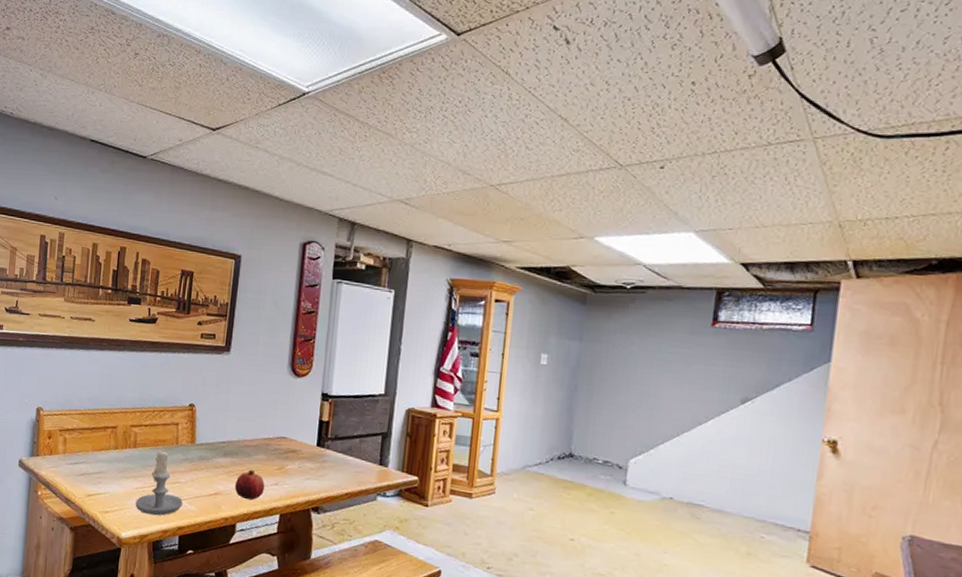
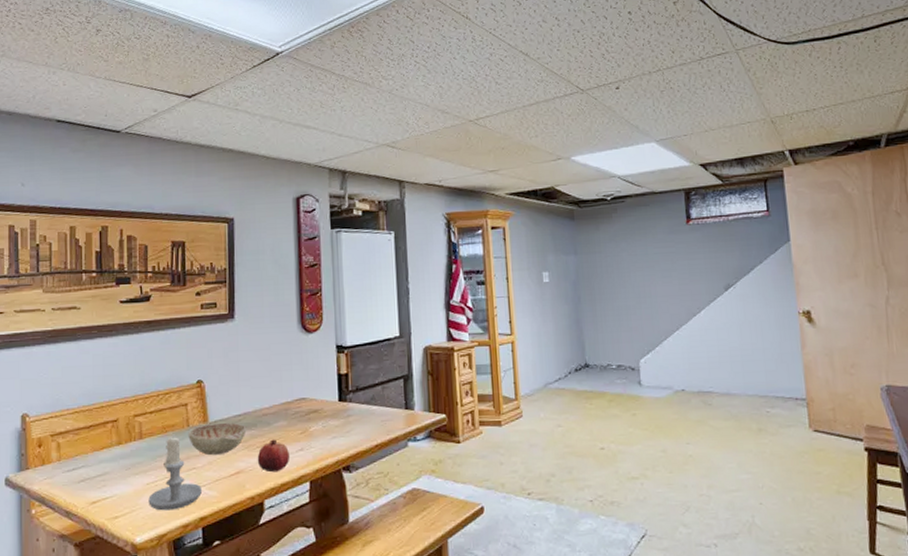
decorative bowl: none [176,444,229,475] -> present [188,423,247,456]

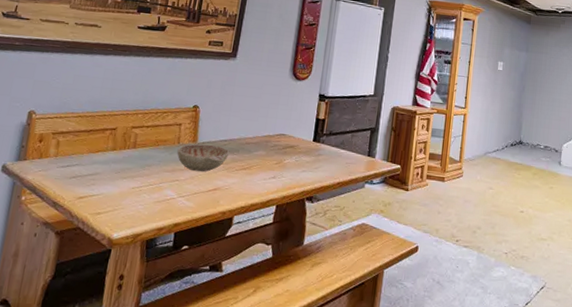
candle: present [148,434,202,511] -> none [130,148,181,214]
fruit: present [257,439,291,473] -> none [233,165,264,194]

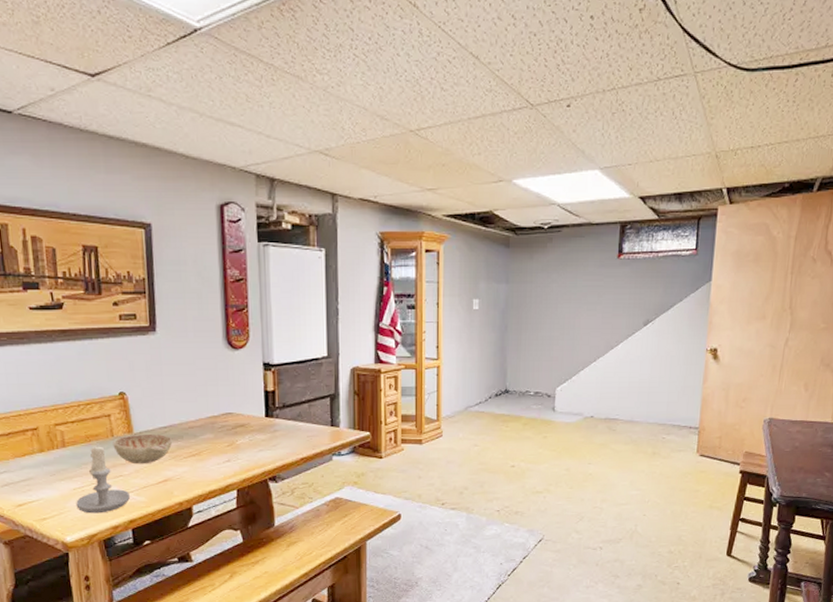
candle: none [130,148,181,214] -> present [76,443,130,514]

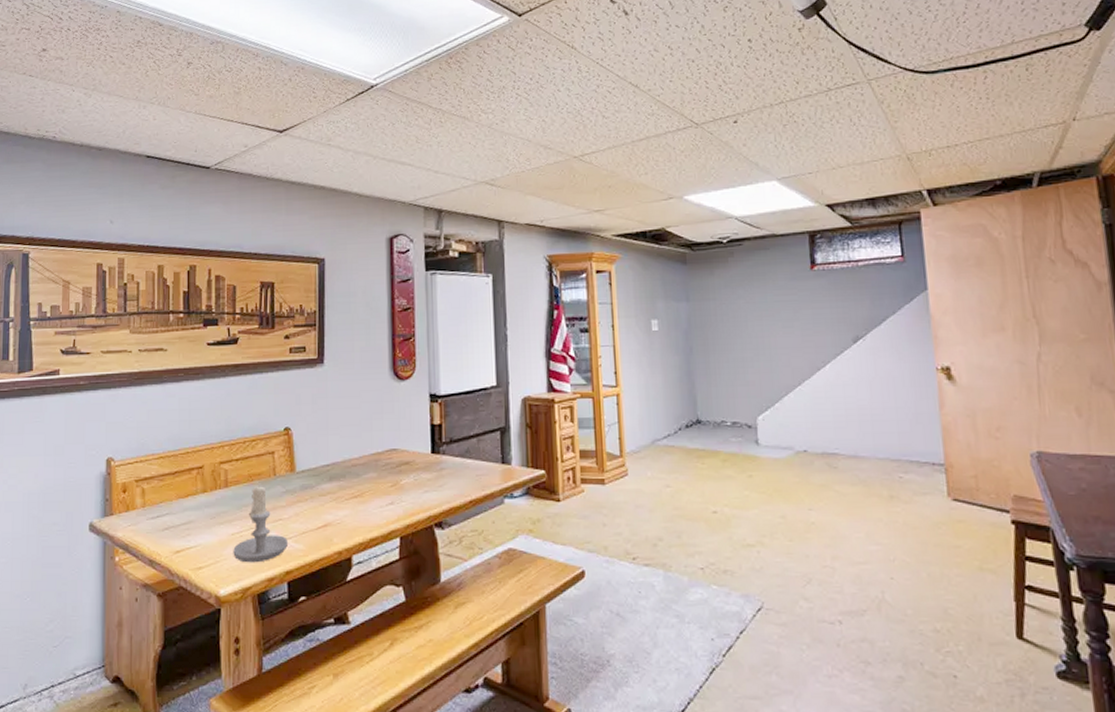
decorative bowl: present [113,434,173,464] -> none [275,473,335,507]

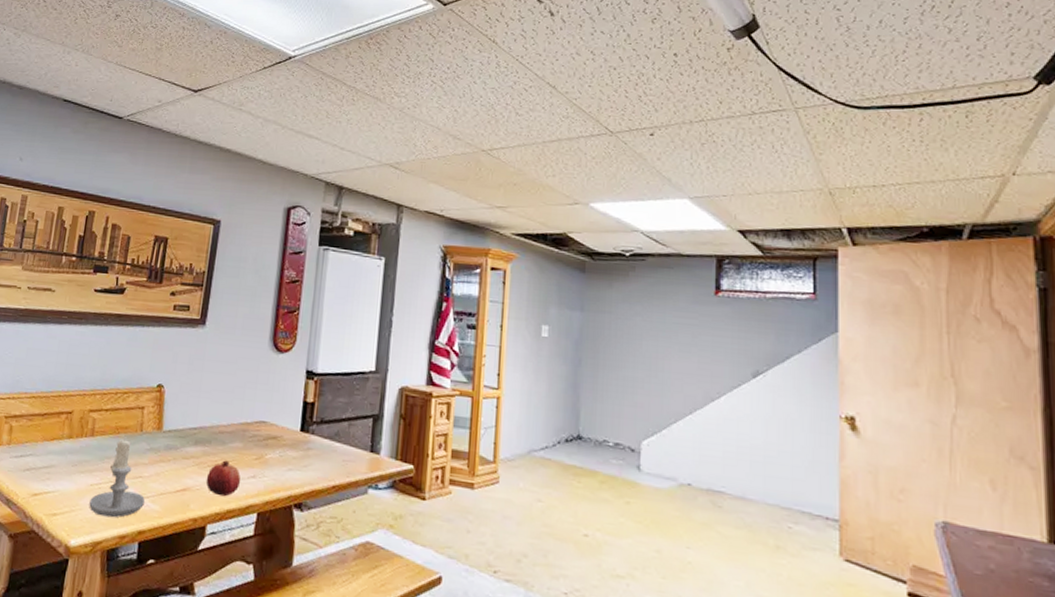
fruit: none [345,491,380,527] -> present [205,460,241,497]

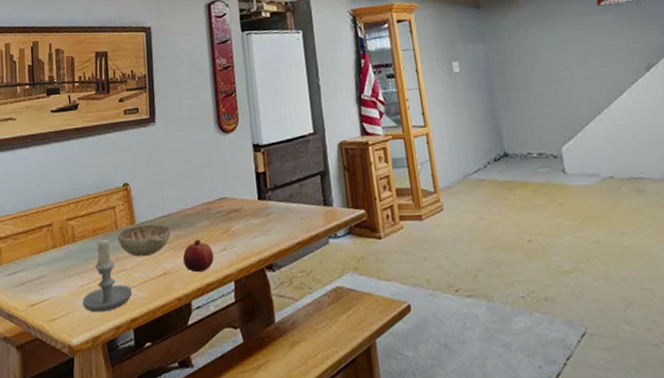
decorative bowl: none [139,431,201,467] -> present [117,224,172,257]

